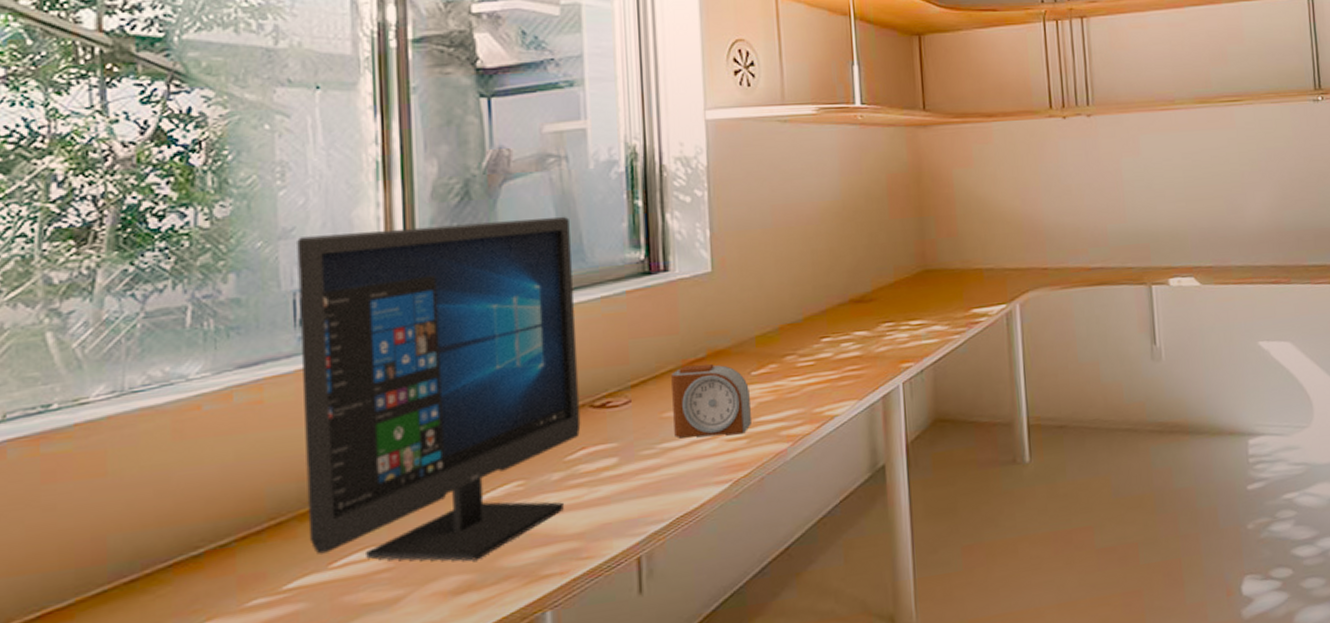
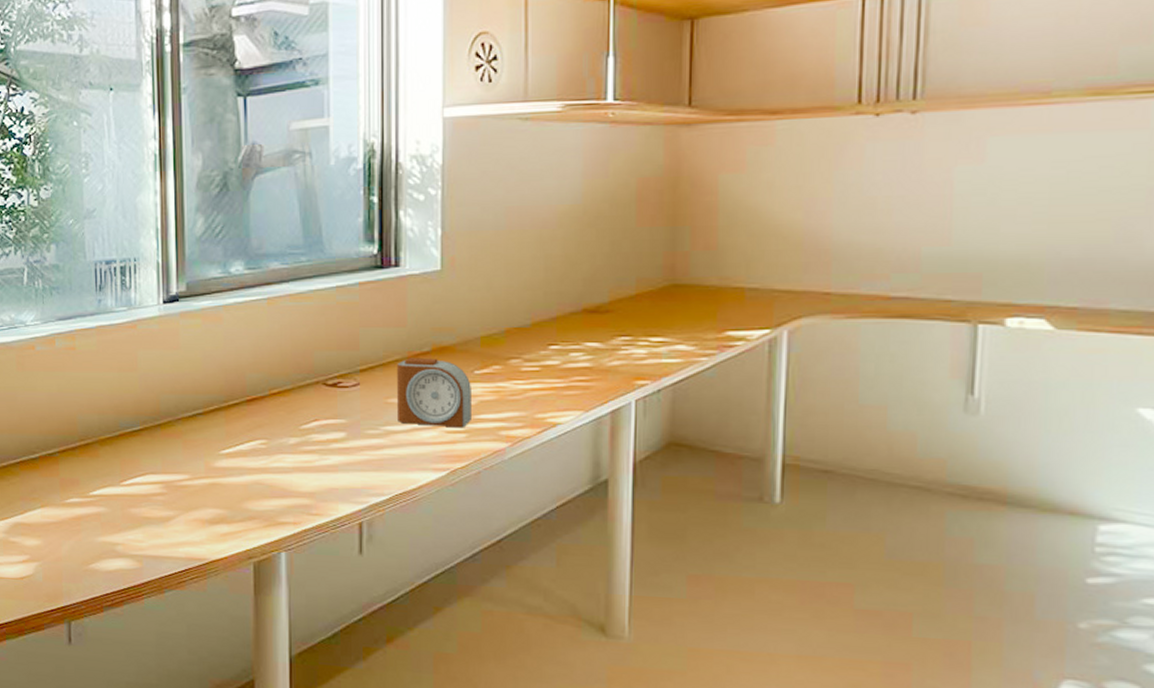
computer monitor: present [297,216,581,562] -> none [97,209,315,500]

